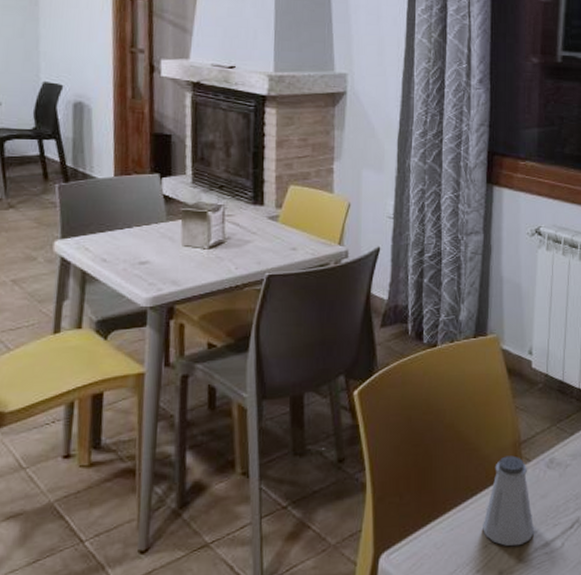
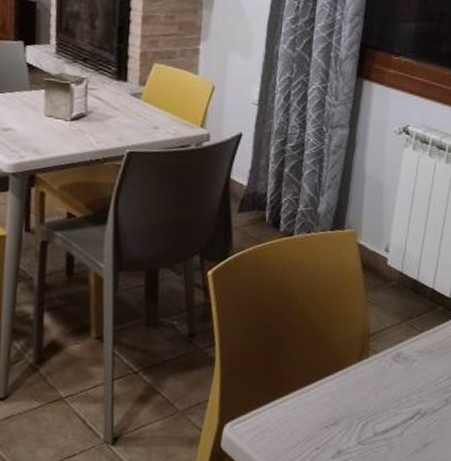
saltshaker: present [483,455,535,546] -> none [325,346,376,430]

